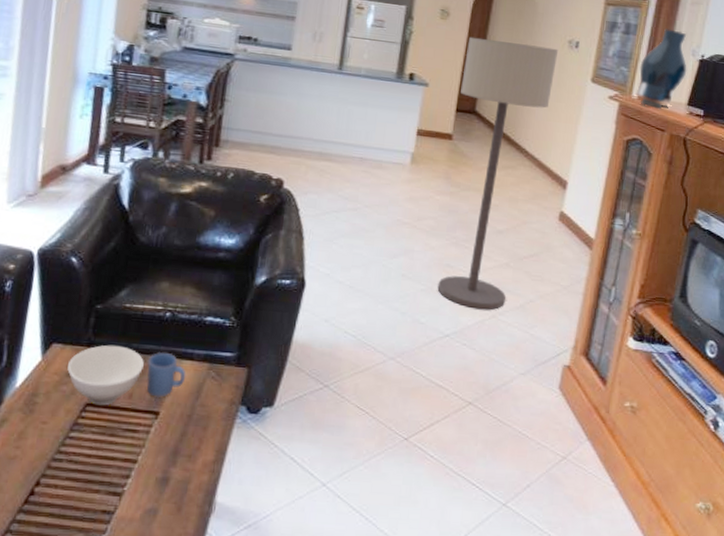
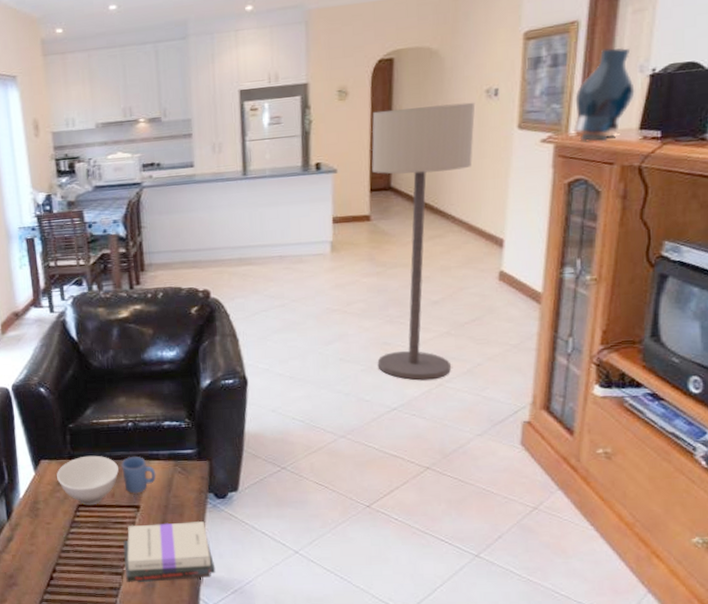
books: none [124,435,232,508] -> present [123,521,216,583]

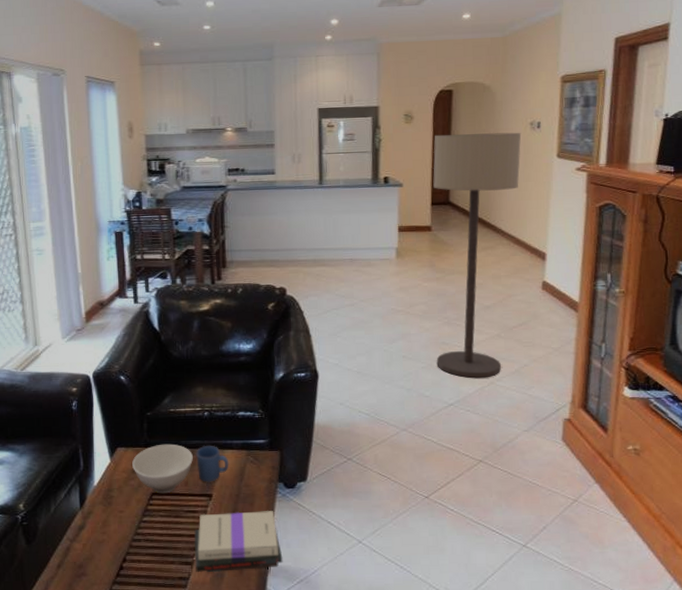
vase: present [573,48,635,142] -> none [603,95,652,173]

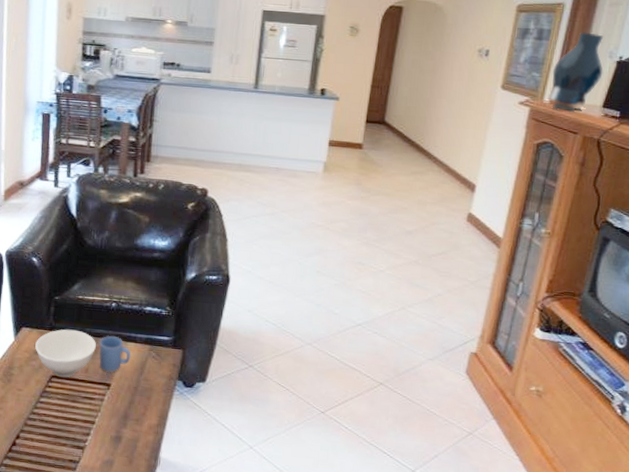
books: present [194,511,283,573] -> none [86,402,174,462]
floor lamp: present [433,132,522,379] -> none [350,51,468,303]
vase: none [603,95,652,173] -> present [547,32,603,113]

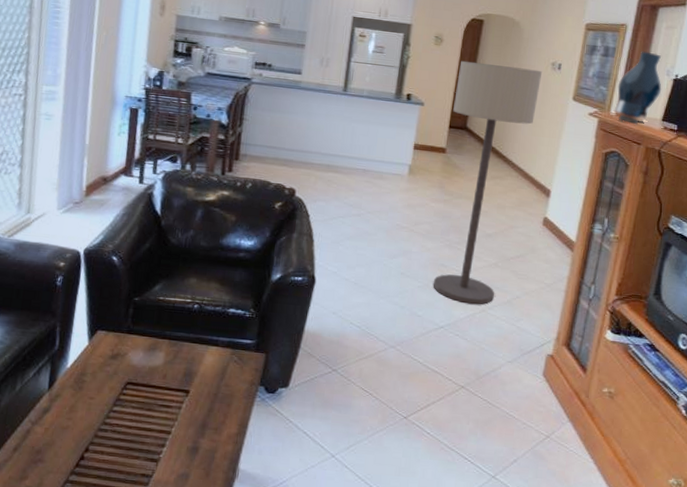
bowl: present [35,329,96,378] -> none [110,332,176,385]
mug: present [98,335,131,373] -> none [178,338,212,379]
floor lamp: none [350,51,468,303] -> present [433,60,543,305]

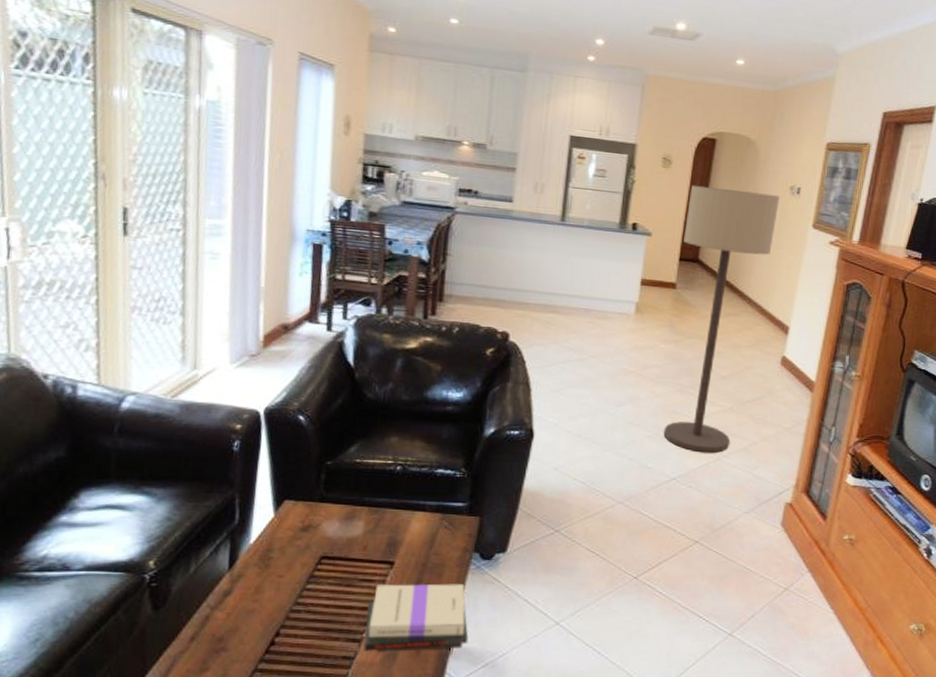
books: none [160,410,253,474] -> present [364,583,469,653]
vase: present [614,51,662,125] -> none [856,173,906,254]

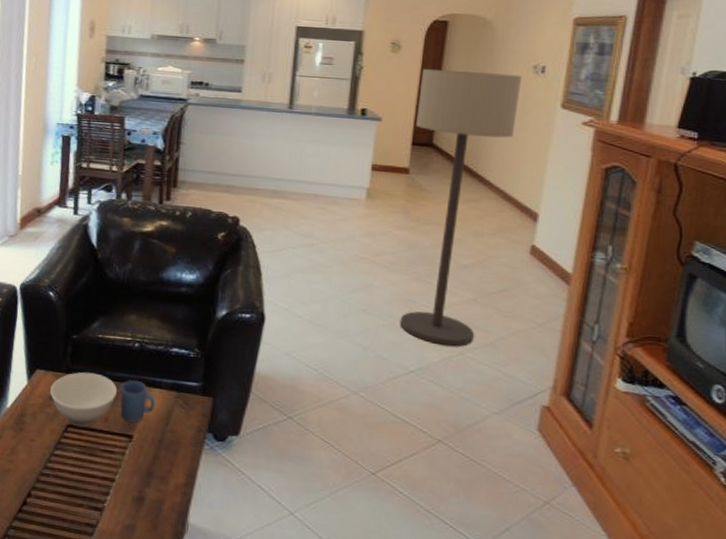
bowl: none [301,499,377,558] -> present [50,372,117,428]
books: present [364,583,469,653] -> none [105,456,203,528]
mug: none [380,504,419,549] -> present [119,379,156,423]

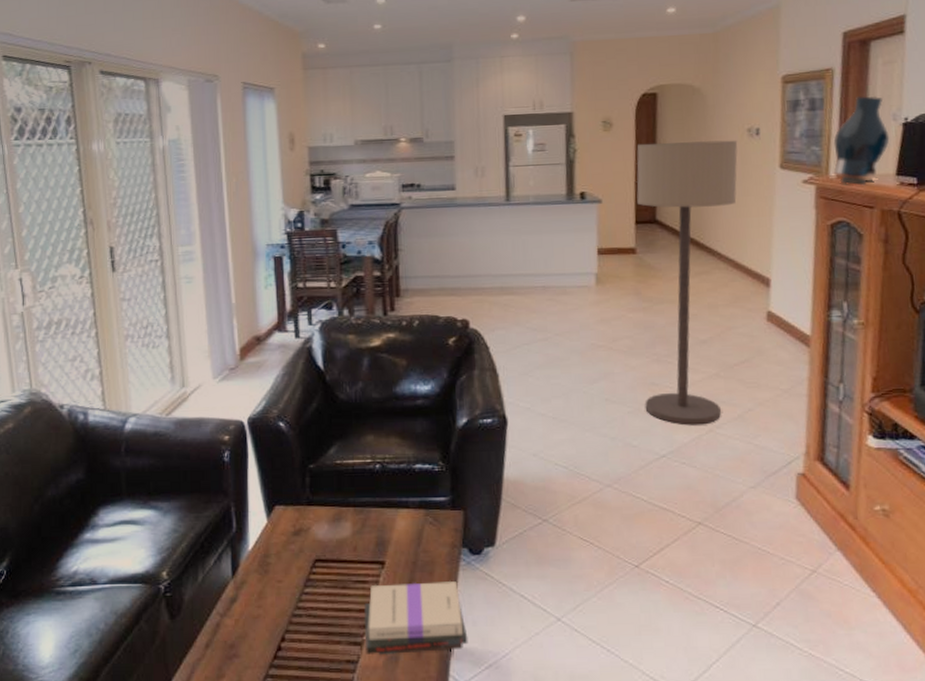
bowl: present [50,372,117,428] -> none [292,501,363,561]
books: none [105,456,203,528] -> present [364,581,468,655]
mug: present [119,379,156,423] -> none [365,503,405,549]
vase: none [614,46,676,134] -> present [833,96,890,186]

